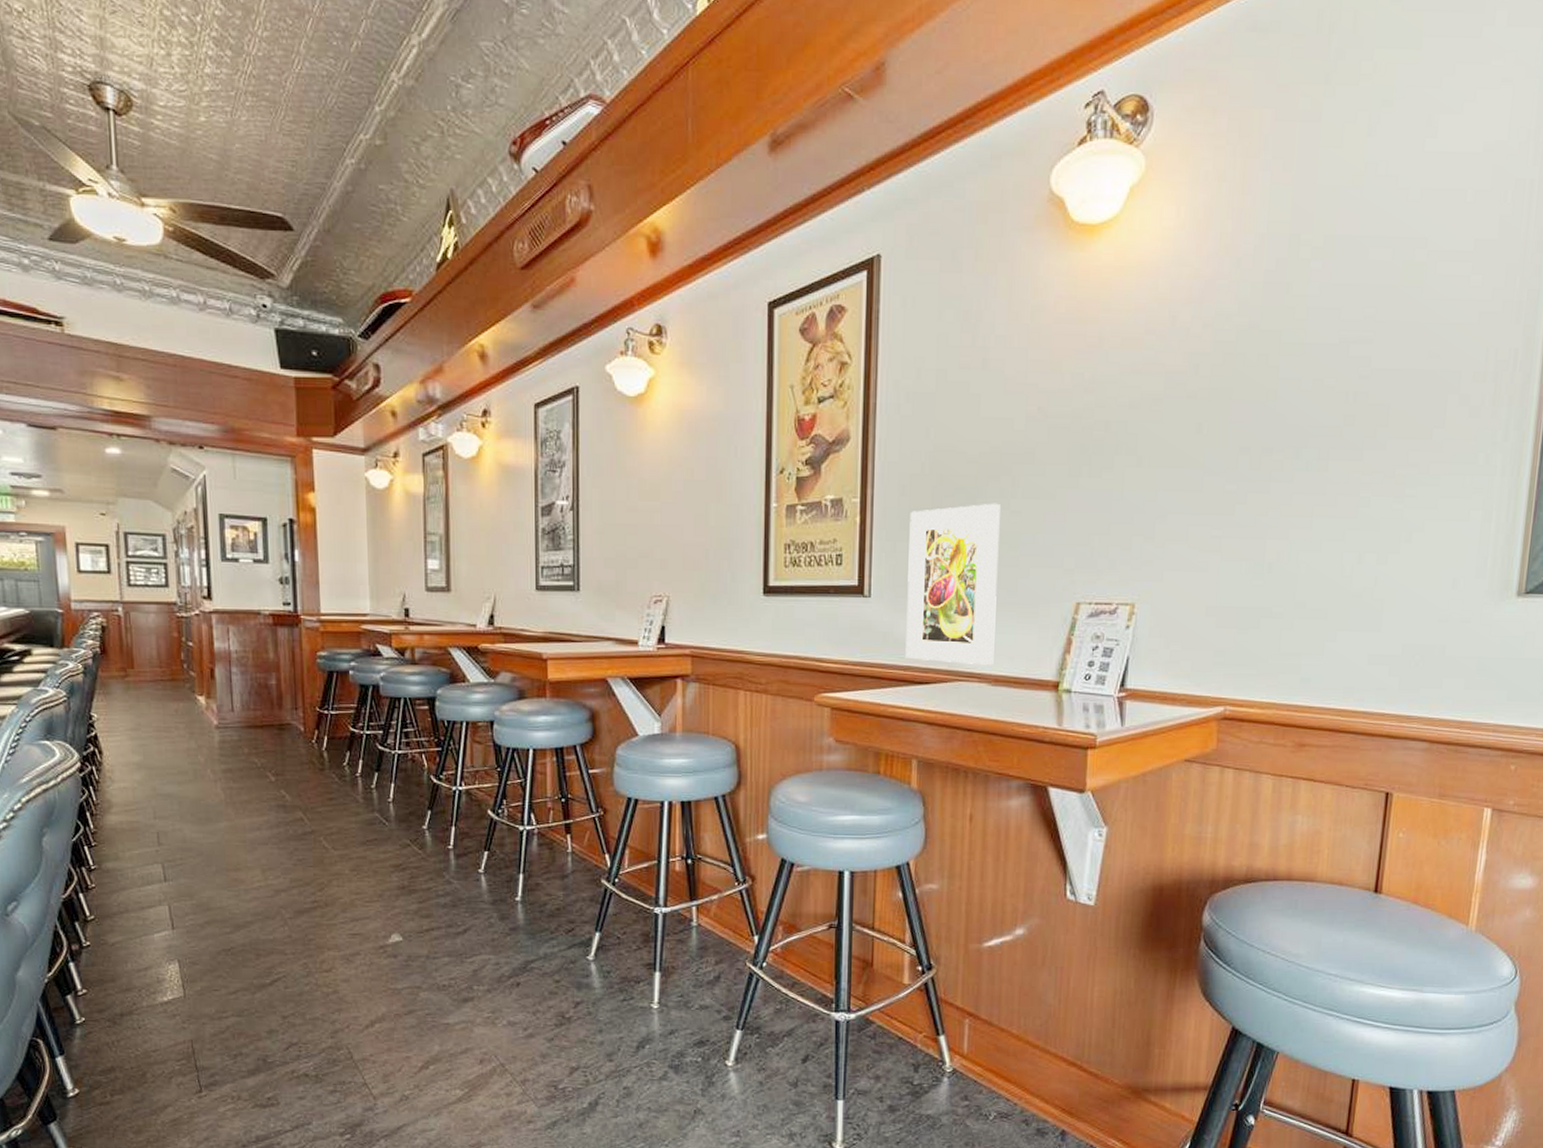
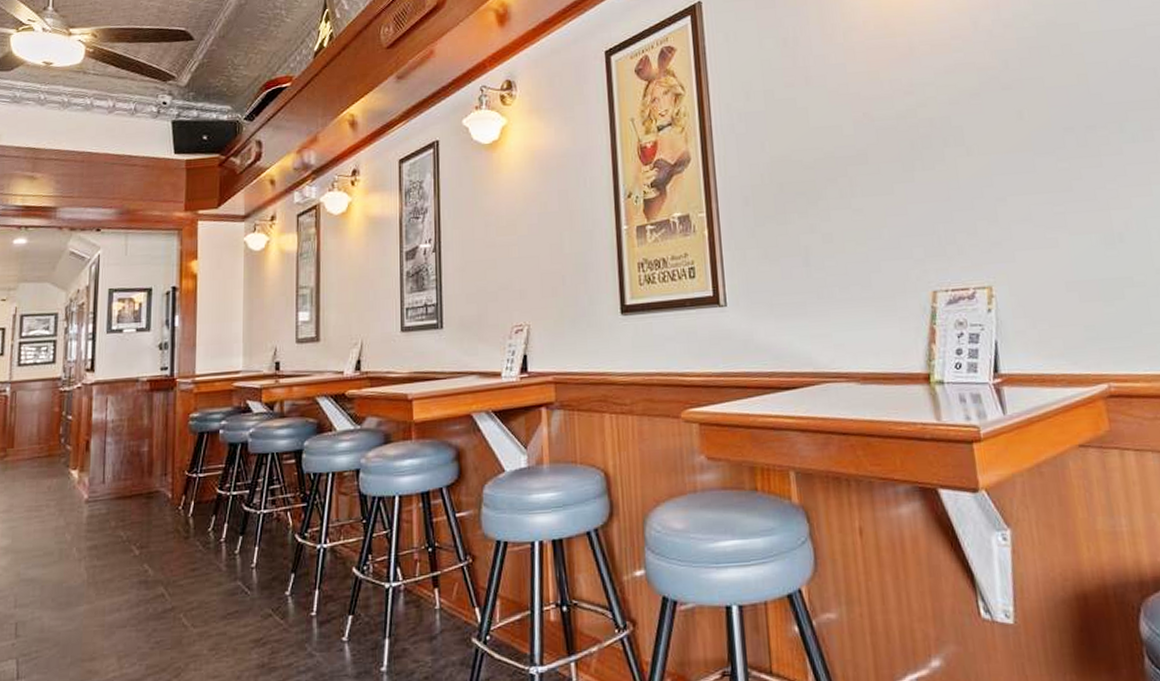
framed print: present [905,503,1000,666] -> none [755,203,859,365]

